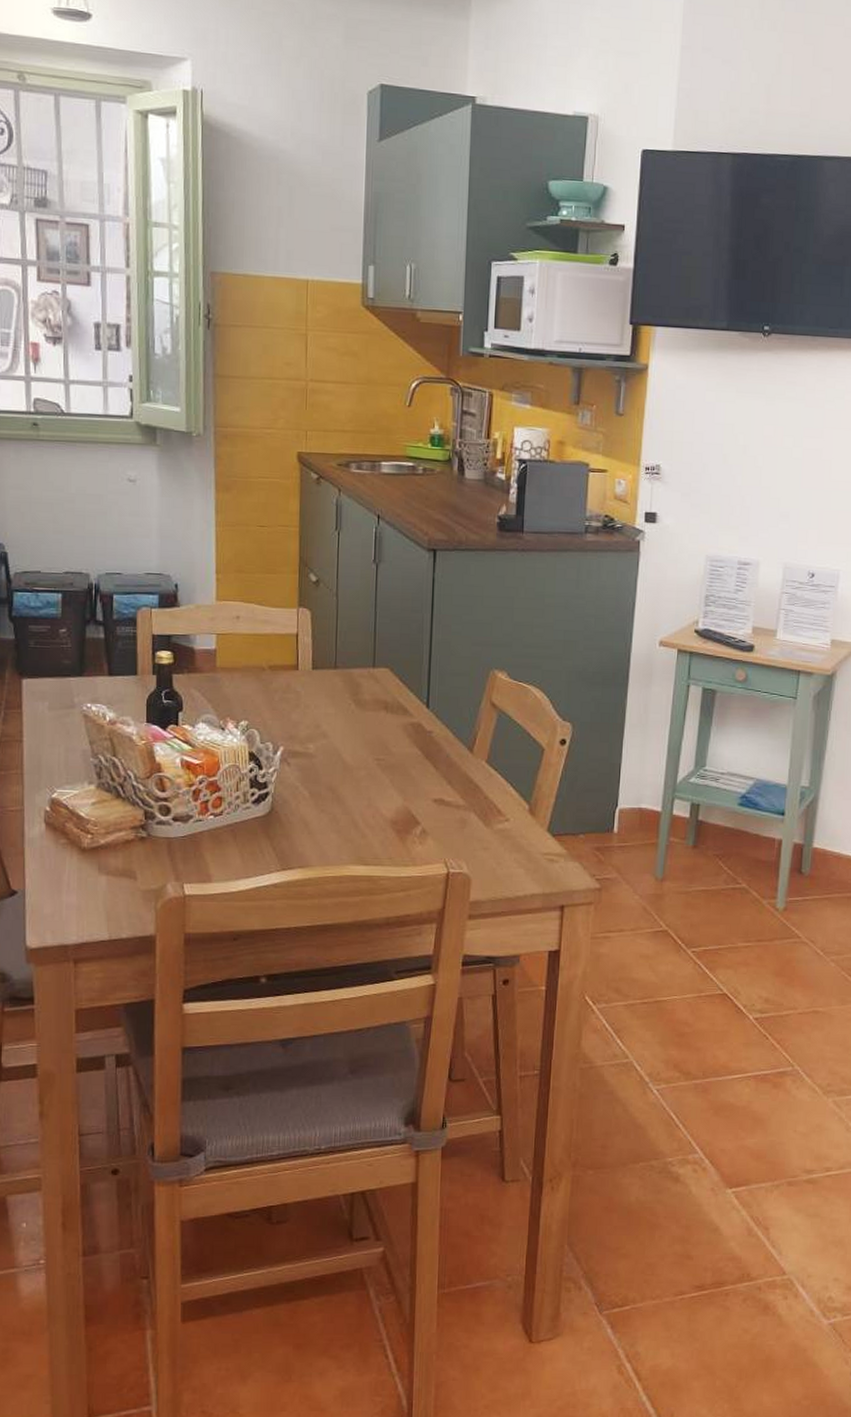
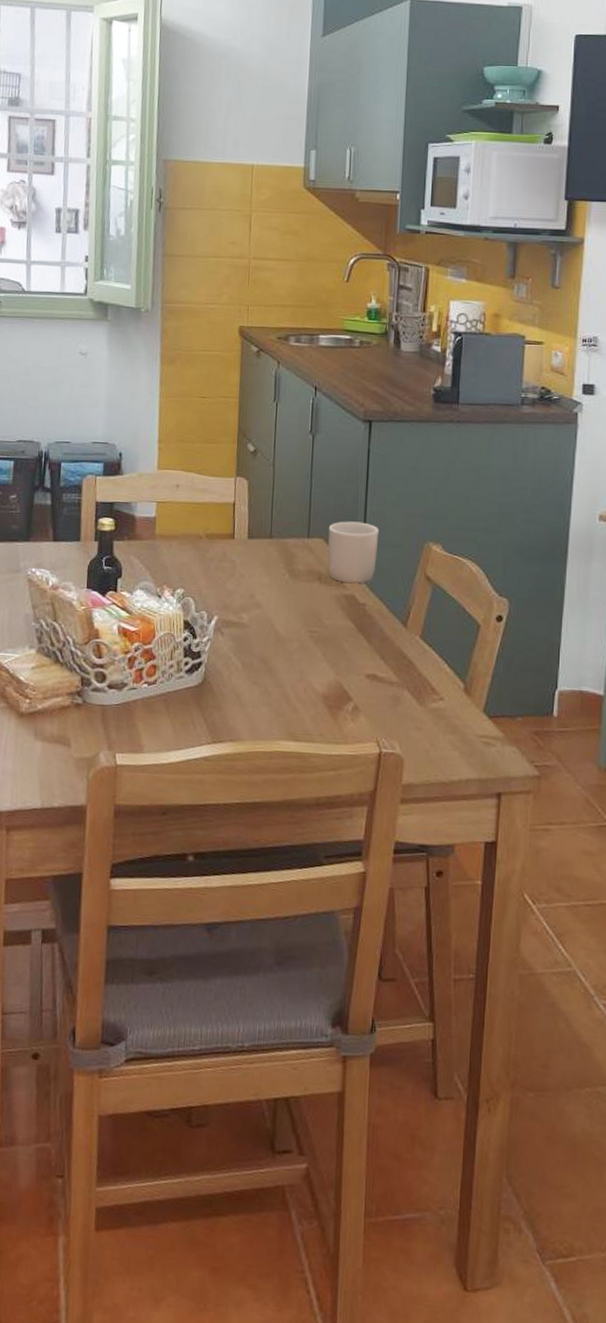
mug: none [393,650,445,712] -> present [327,521,380,584]

